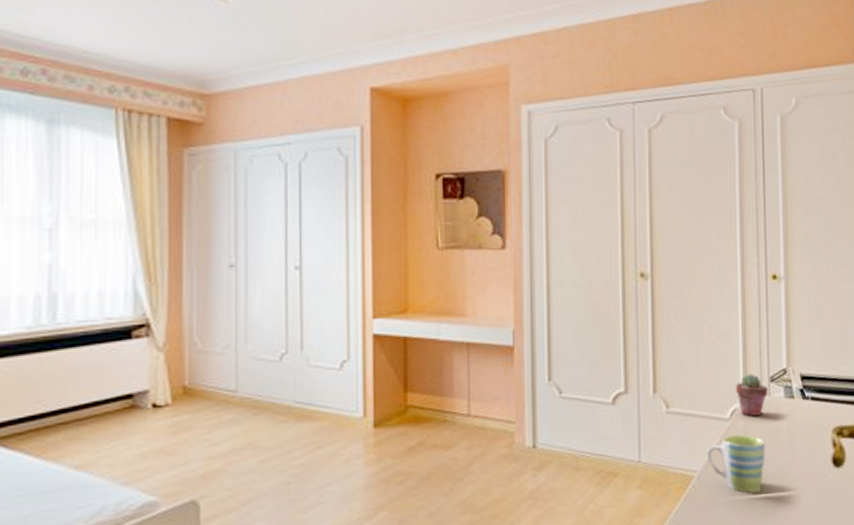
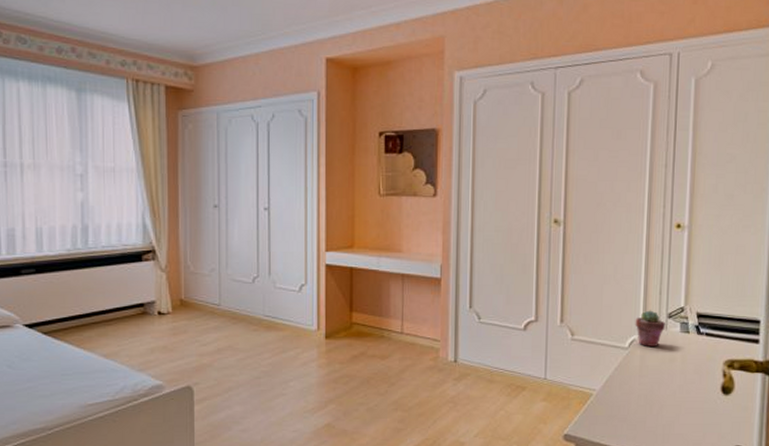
mug: present [707,434,765,494] -> none [606,361,659,412]

